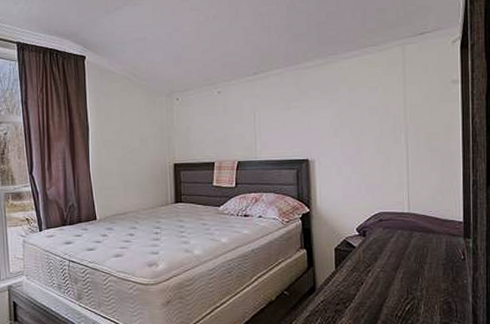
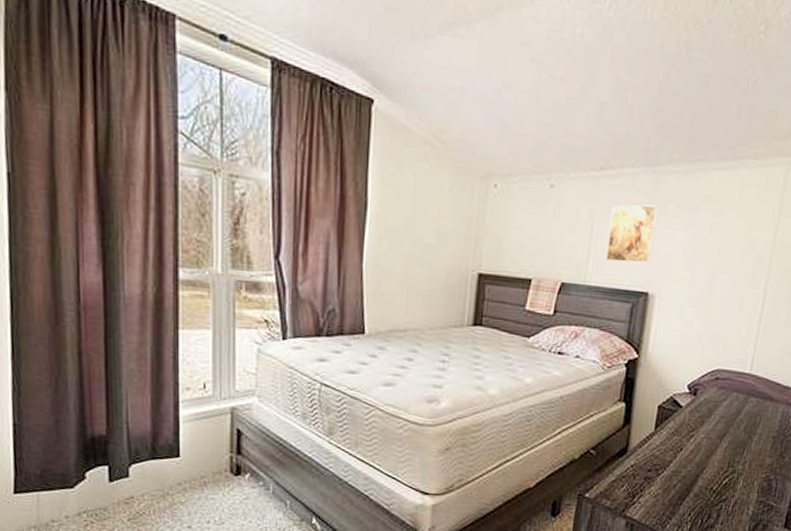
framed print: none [267,92,306,141] -> present [605,204,659,264]

